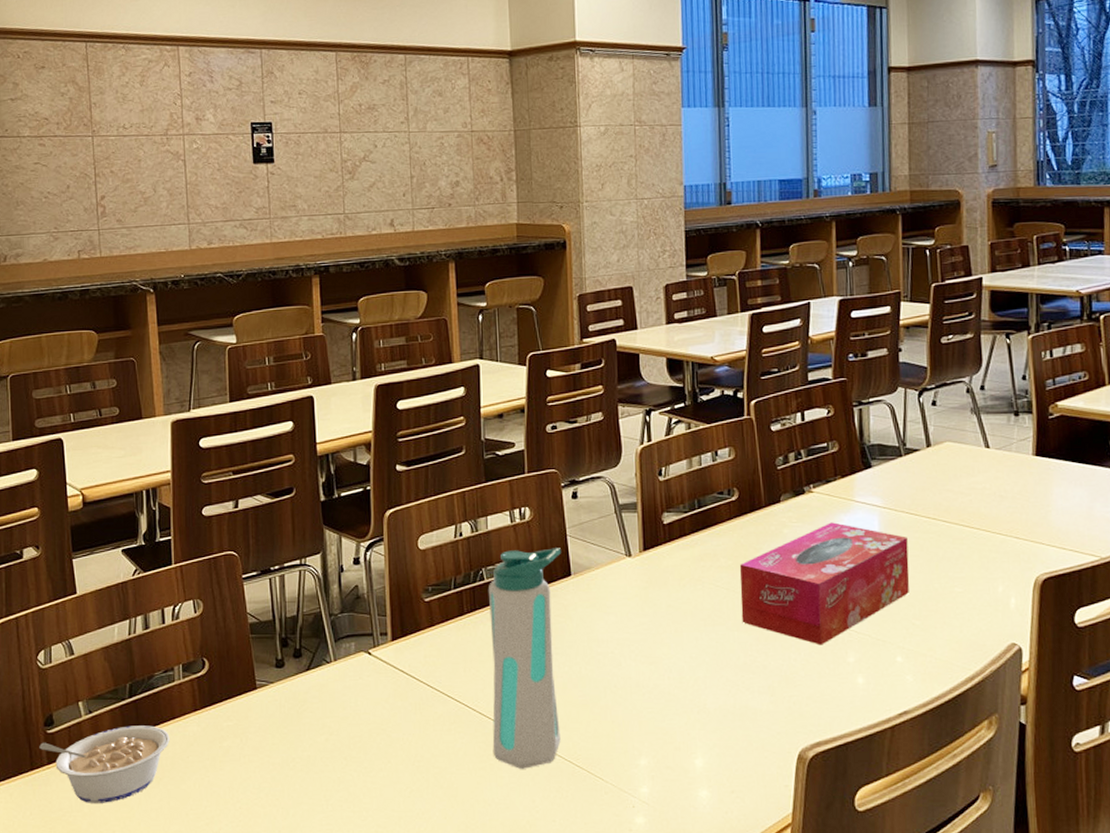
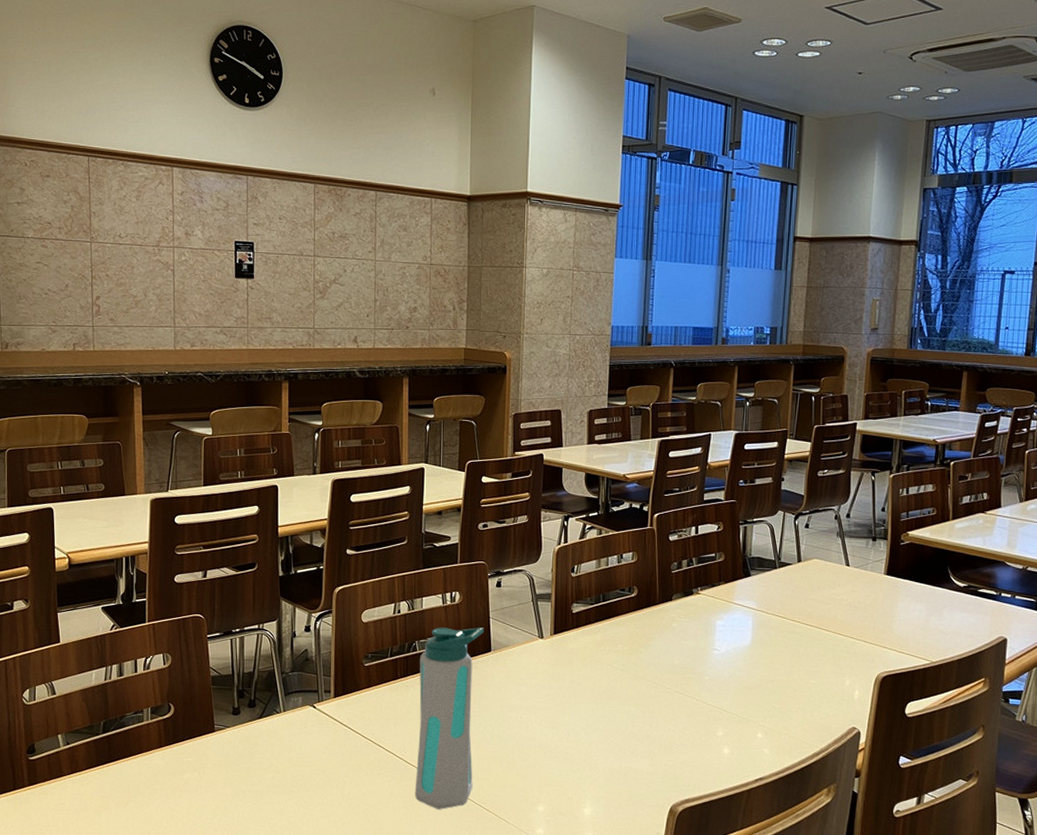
legume: present [39,725,170,803] -> none [21,757,137,821]
tissue box: present [739,522,910,645] -> none [632,620,775,721]

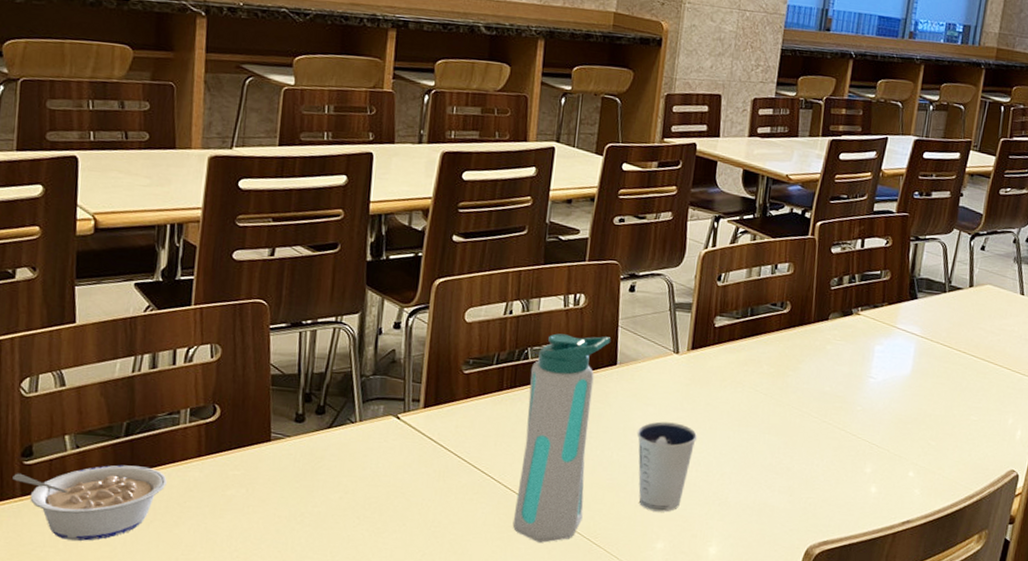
legume: none [21,757,137,821] -> present [12,465,167,541]
dixie cup: none [513,699,566,779] -> present [636,421,698,512]

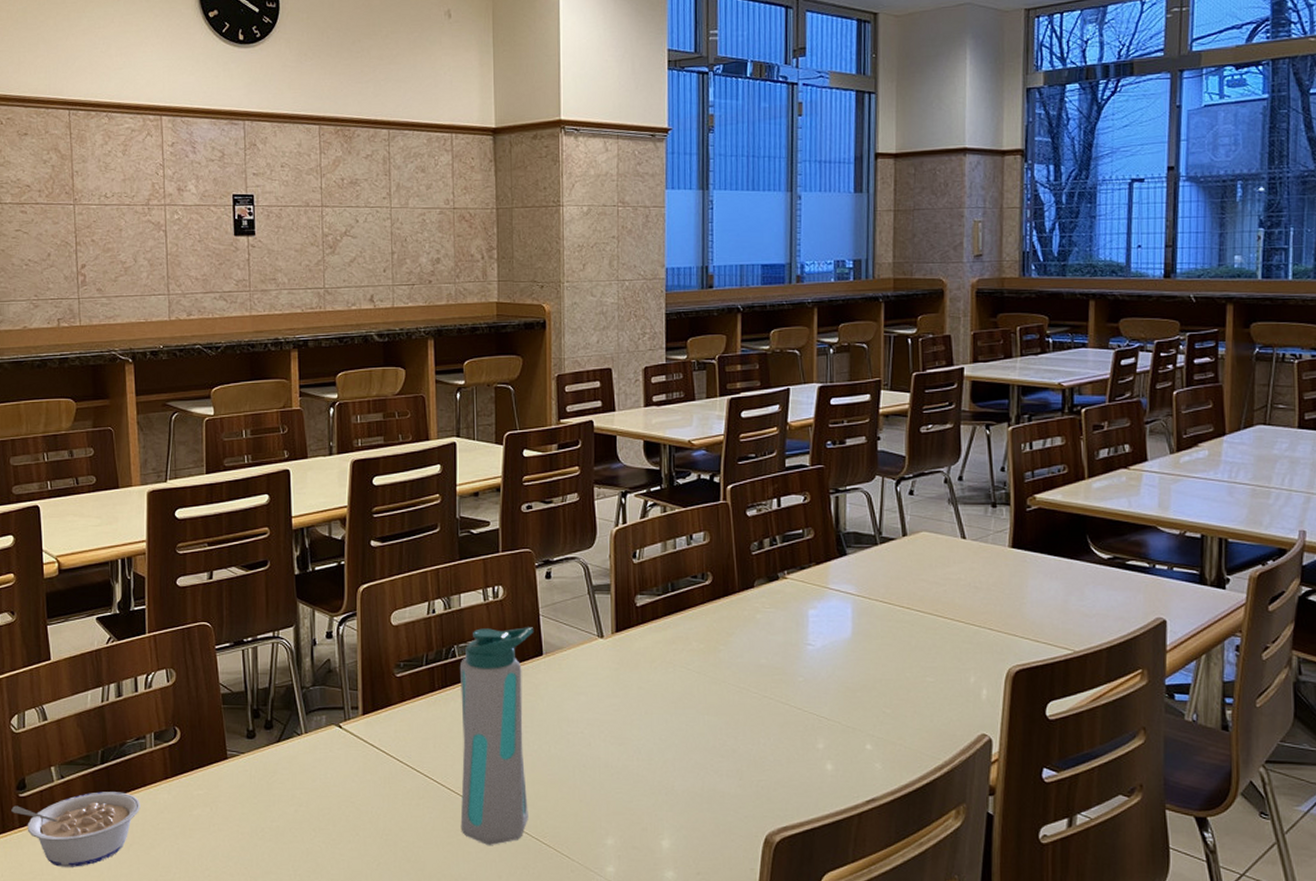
dixie cup: present [636,421,698,512] -> none [572,710,634,806]

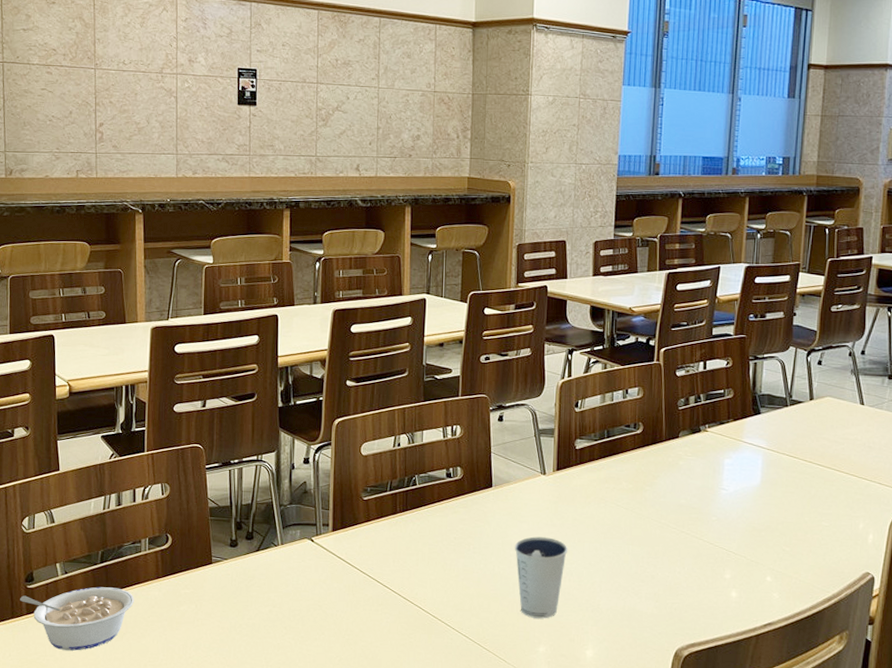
water bottle: present [459,627,534,845] -> none [413,461,486,648]
dixie cup: none [572,710,634,806] -> present [514,536,568,619]

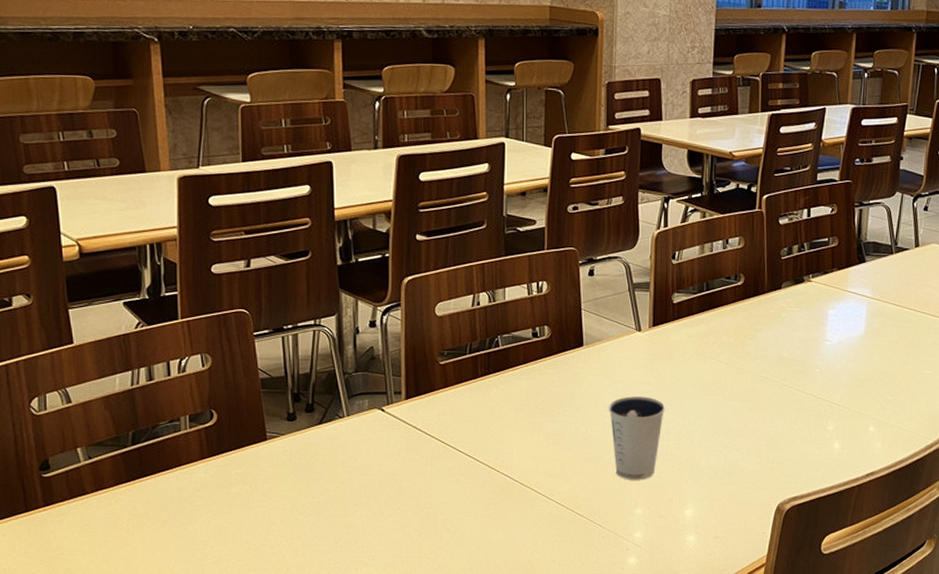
legume: present [20,587,134,651] -> none [34,471,176,543]

